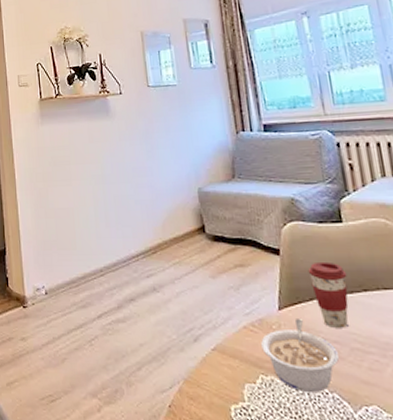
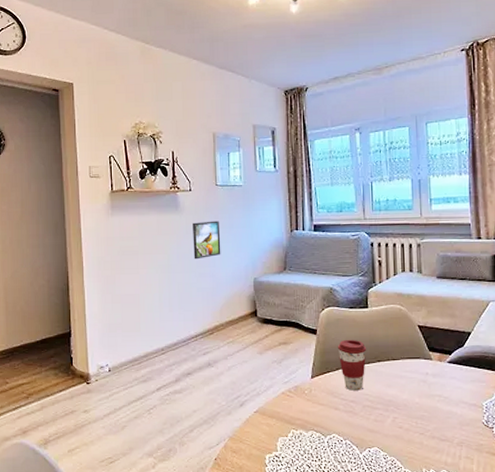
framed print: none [125,124,159,169] -> present [193,220,221,260]
legume: present [261,319,339,392] -> none [295,385,353,440]

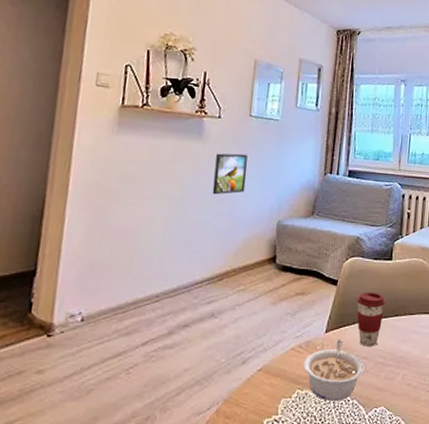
legume: none [295,385,353,440] -> present [303,340,365,401]

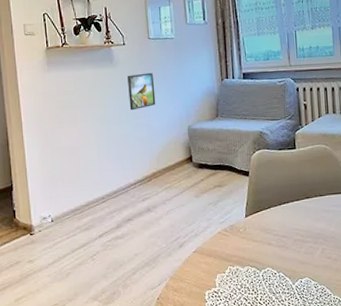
legume: present [303,340,365,401] -> none [231,222,285,275]
coffee cup: present [356,291,386,346] -> none [268,178,296,227]

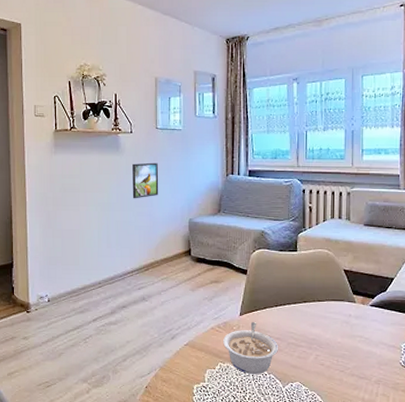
legume: none [231,222,285,275] -> present [223,322,278,374]

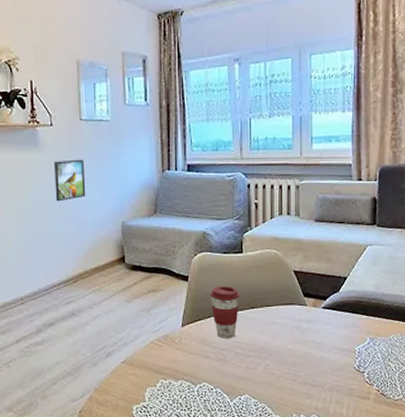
legume: present [223,322,278,374] -> none [164,333,224,389]
coffee cup: none [266,280,294,329] -> present [209,285,240,338]

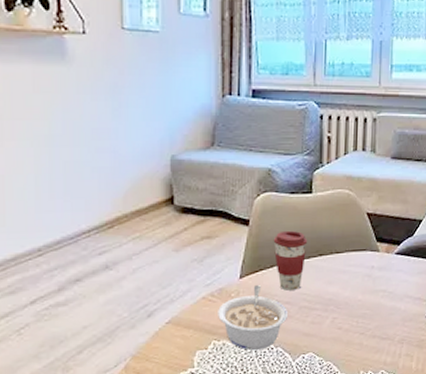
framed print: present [54,159,86,202] -> none [87,77,127,129]
legume: none [164,333,224,389] -> present [218,285,287,350]

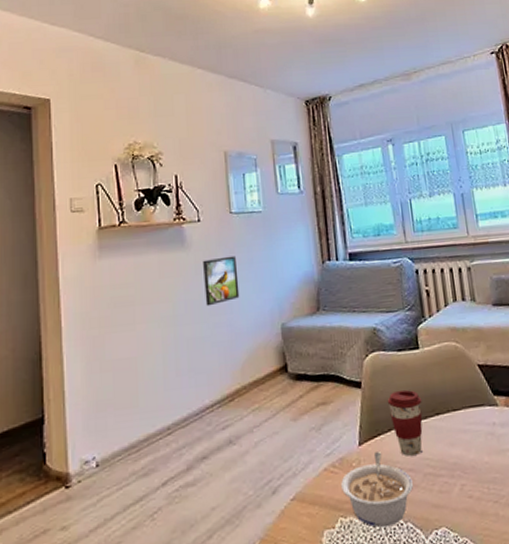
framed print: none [87,77,127,129] -> present [203,255,240,306]

